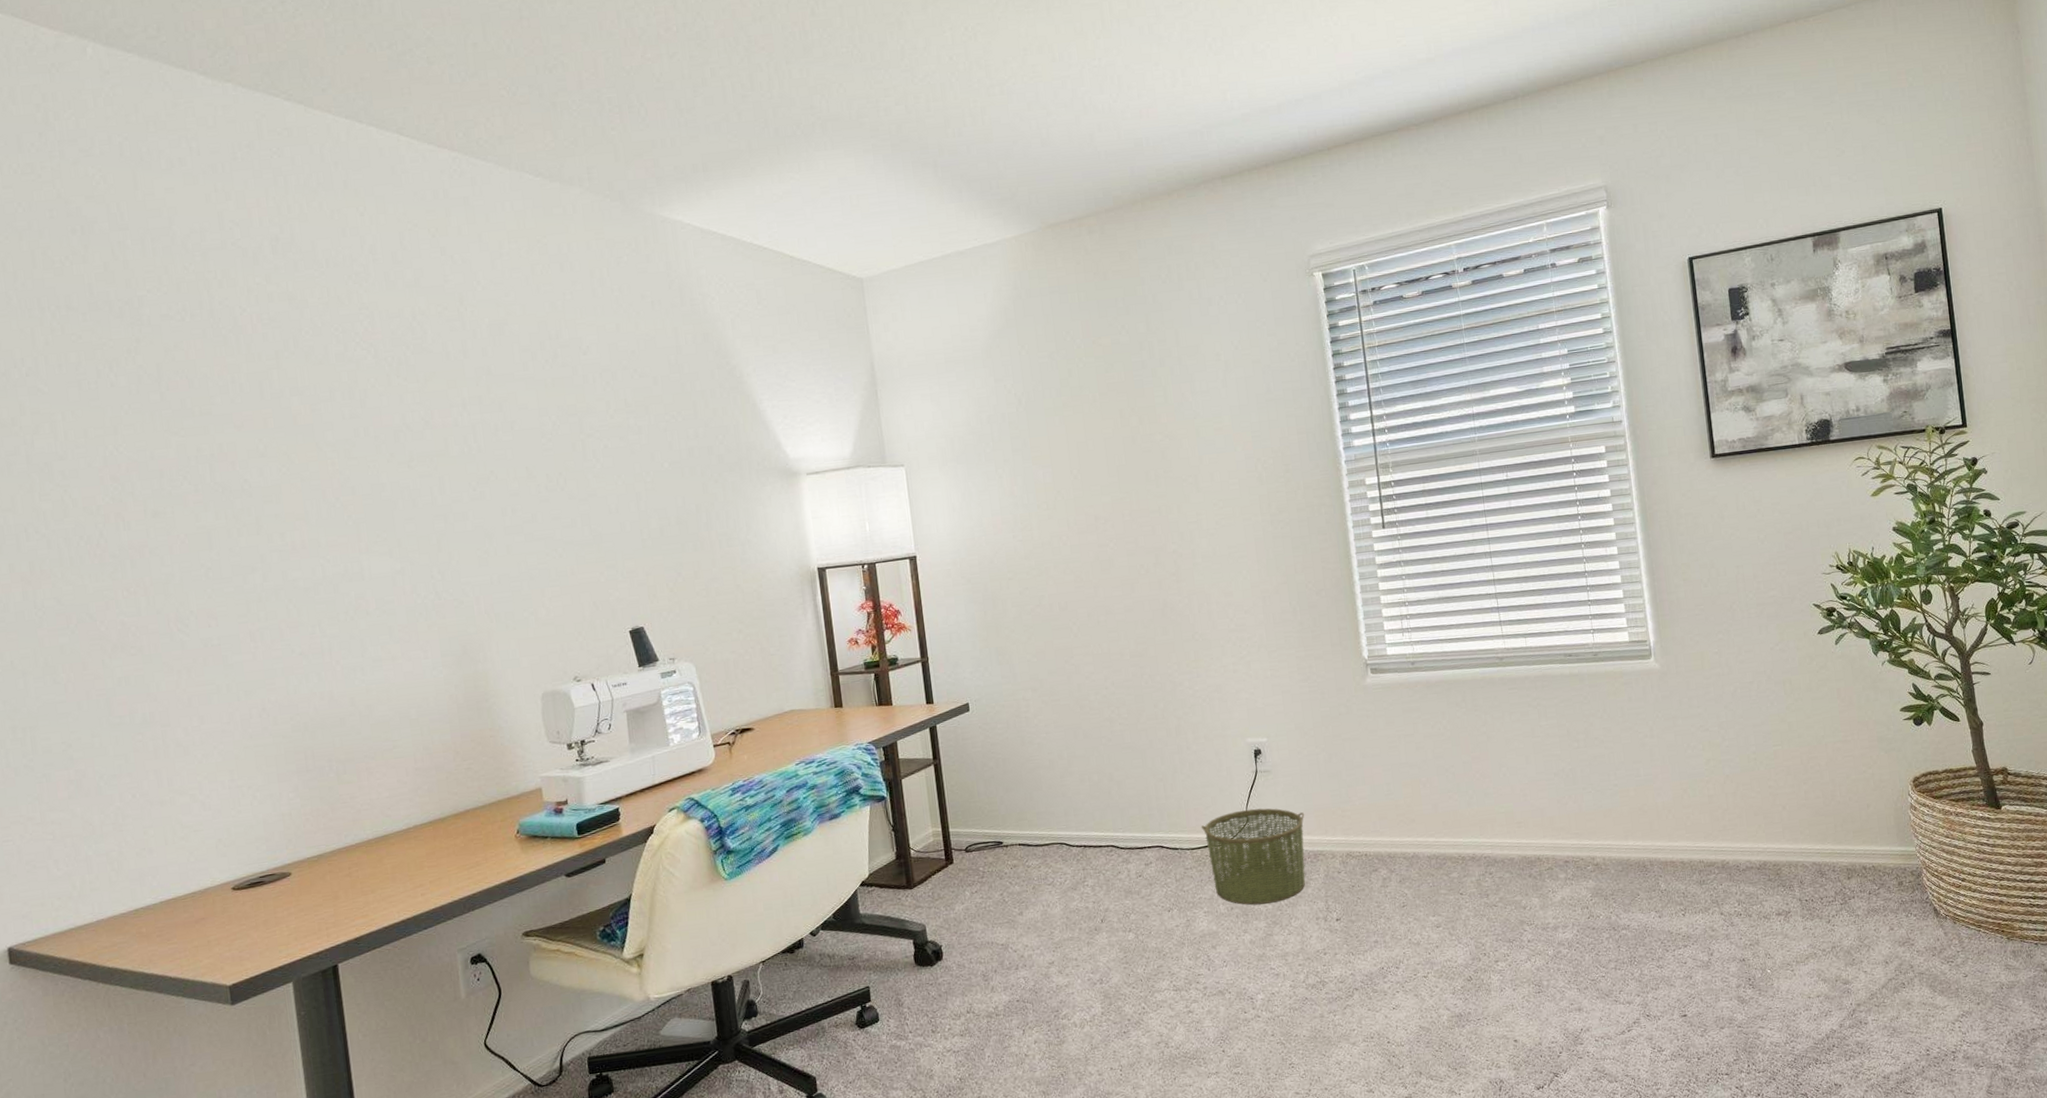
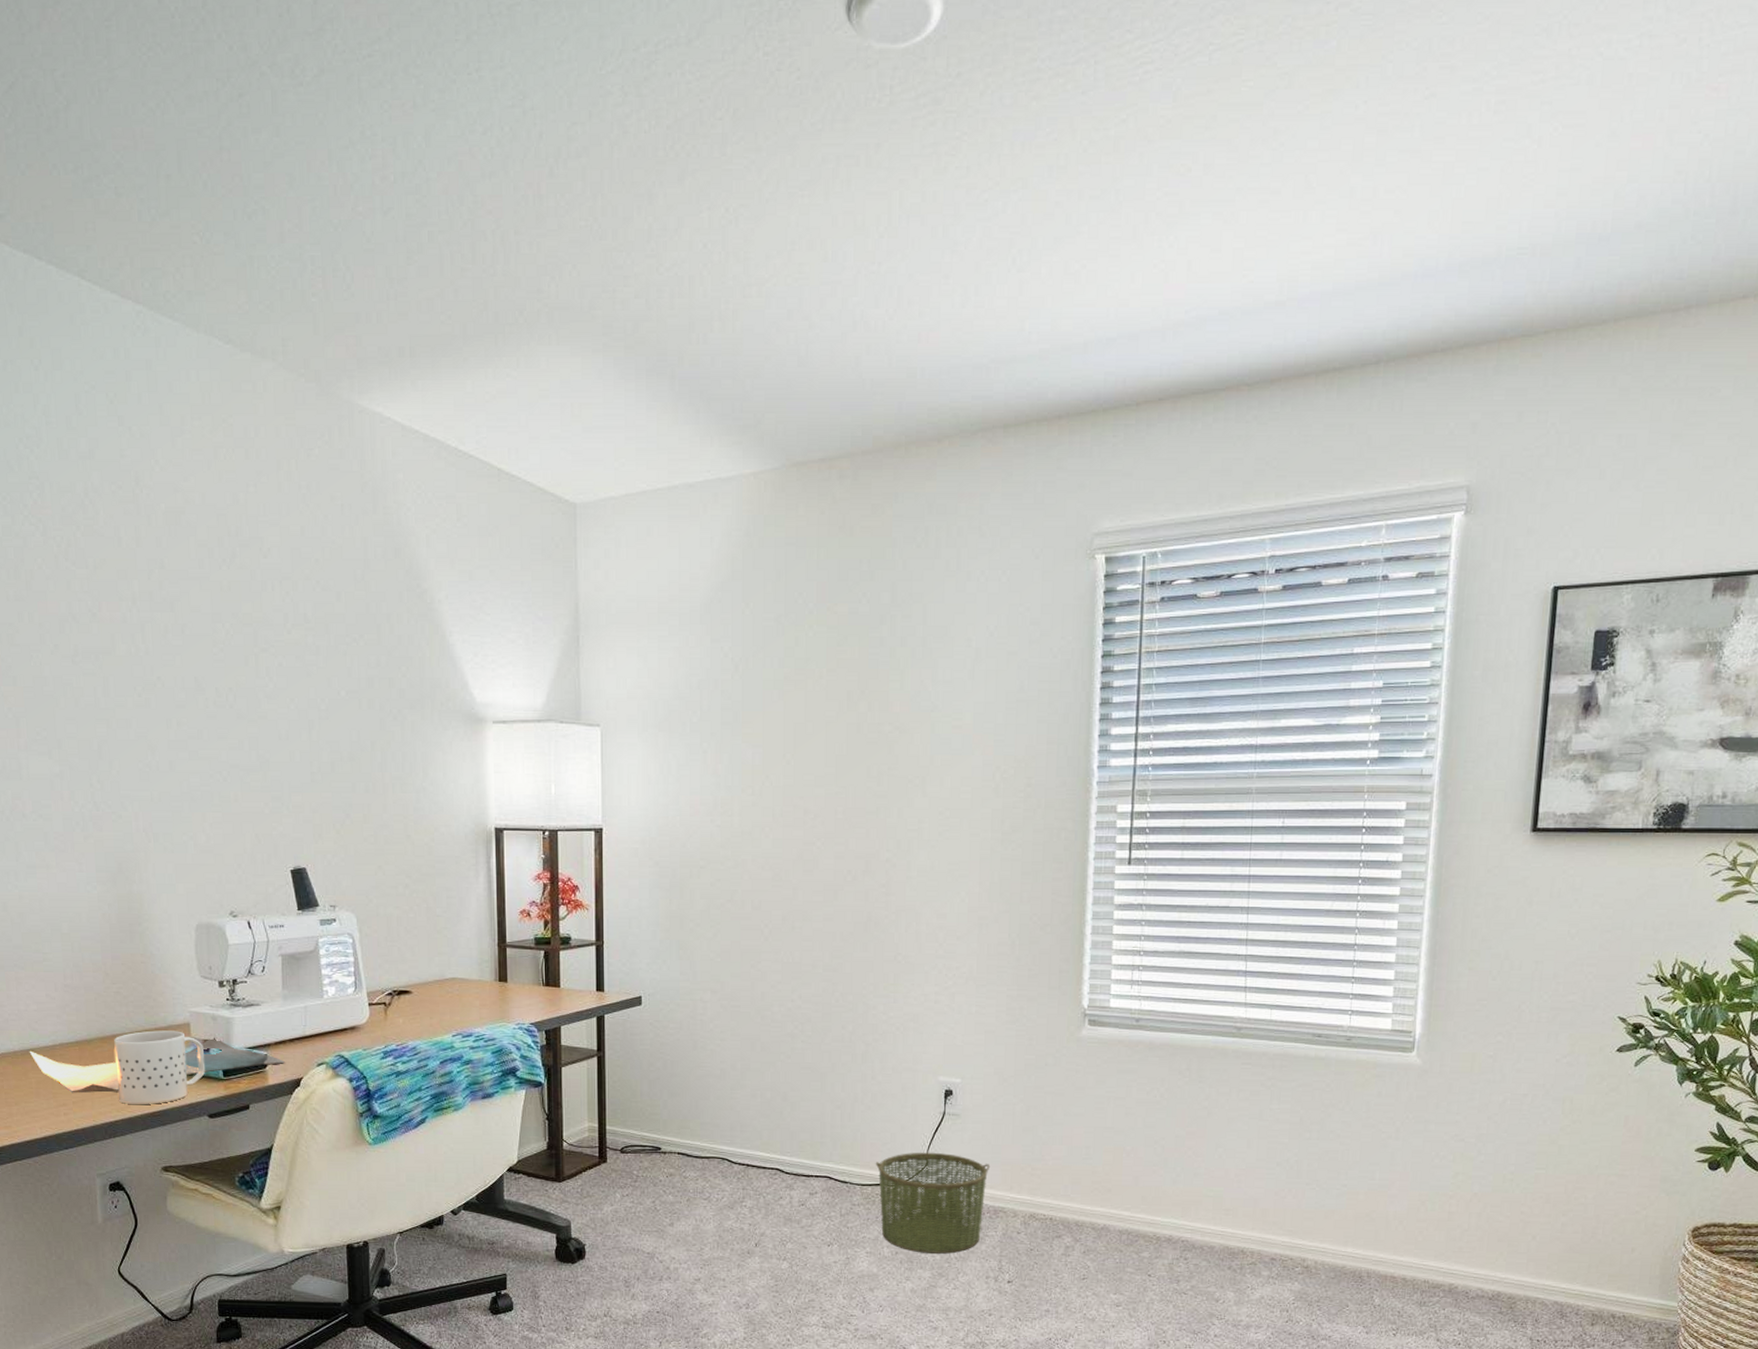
fabric swatch: none [383,798,637,873] -> present [29,1037,285,1093]
mug: none [467,797,560,876] -> present [114,1030,206,1105]

